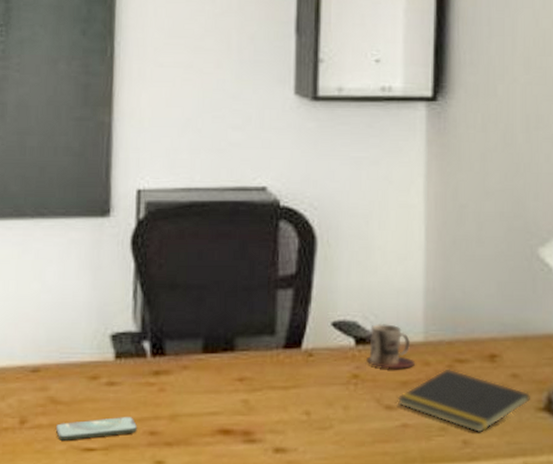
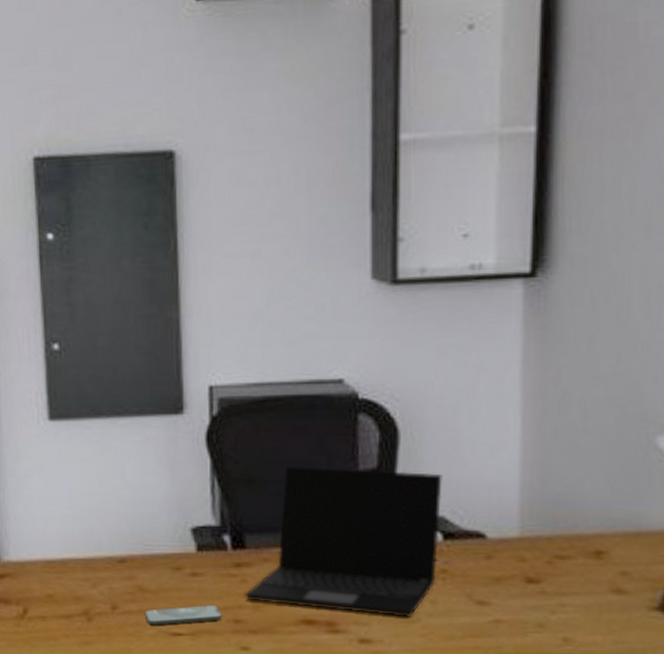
laptop: none [162,270,355,424] -> present [245,465,442,617]
mug: present [366,323,416,369] -> none [455,518,510,564]
notepad: present [397,368,530,433] -> none [489,565,642,631]

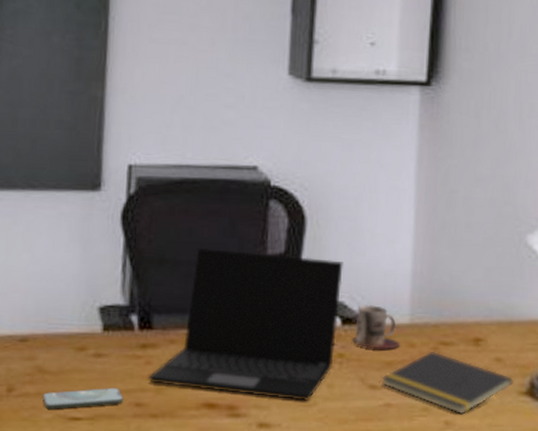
mug: none [455,518,510,564] -> present [352,304,401,349]
notepad: none [489,565,642,631] -> present [381,350,513,415]

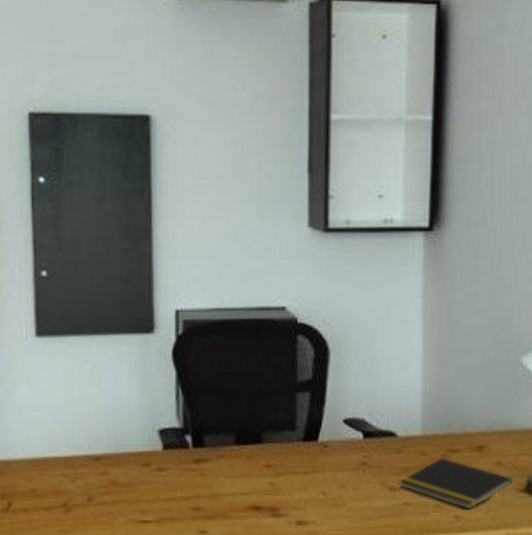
smartphone: present [43,388,124,409] -> none [117,496,184,514]
laptop: present [148,247,343,401] -> none [203,377,363,502]
mug: present [352,304,401,349] -> none [373,420,415,457]

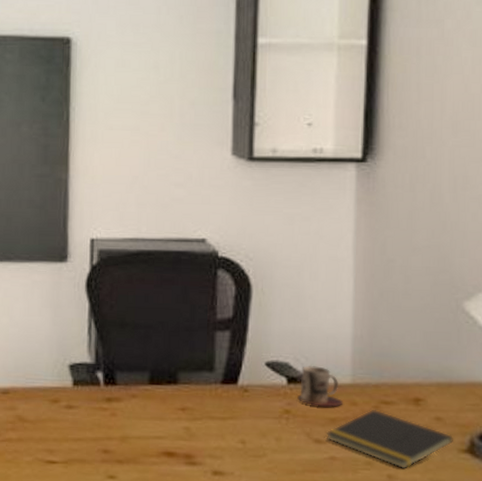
mug: none [373,420,415,457] -> present [297,365,344,407]

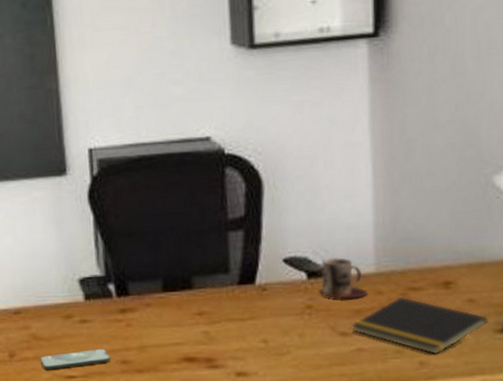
smartphone: none [24,436,93,453] -> present [40,349,111,370]

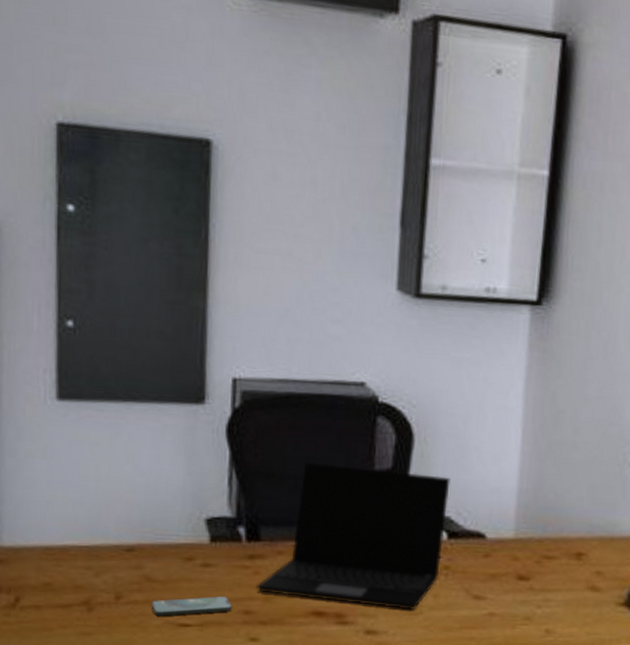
laptop: none [130,217,304,350] -> present [257,462,450,610]
mug: present [319,257,368,299] -> none [458,519,505,562]
notepad: present [351,296,488,355] -> none [485,564,612,624]

